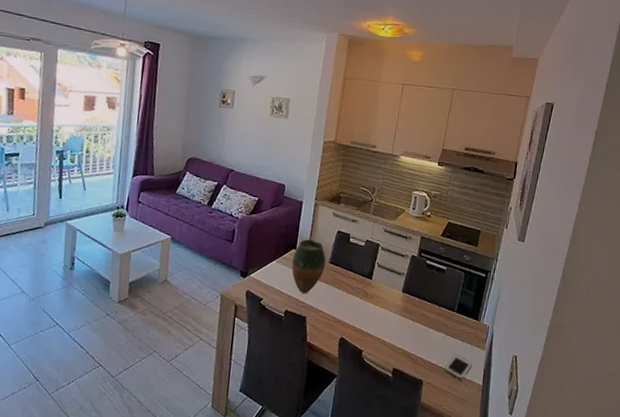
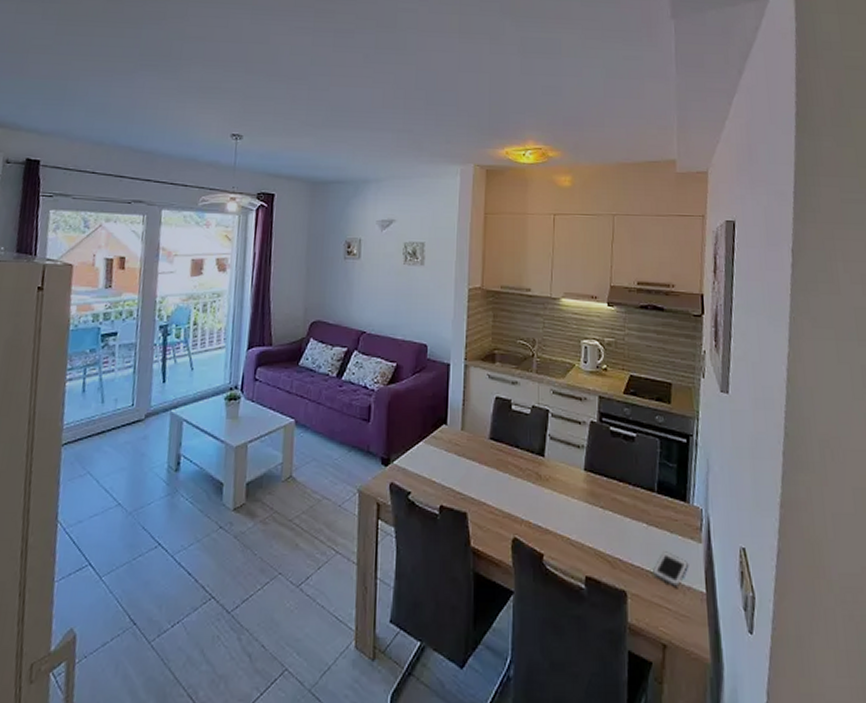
vase: present [291,239,326,293] -> none [443,410,485,481]

